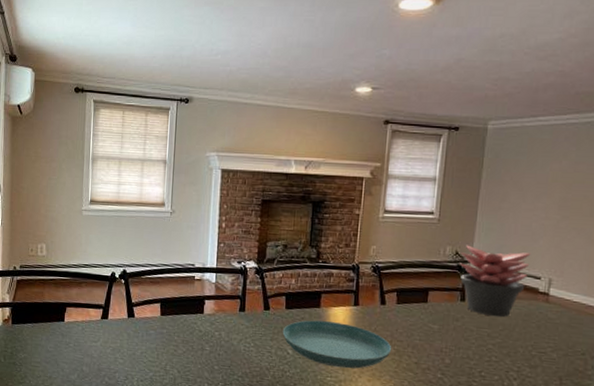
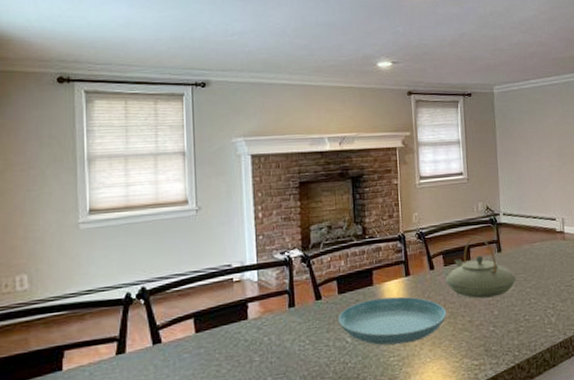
teapot: none [396,279,478,346] -> present [445,235,516,299]
succulent plant: present [459,245,531,318] -> none [490,198,546,261]

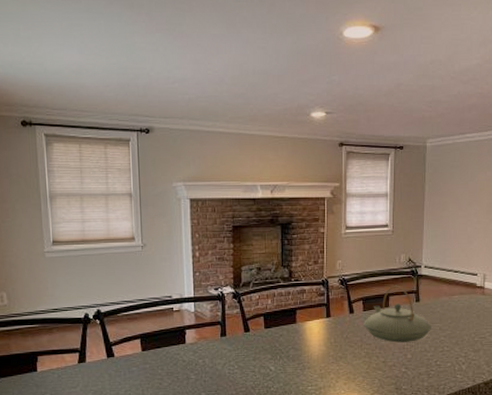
saucer: present [338,296,447,346] -> none [263,335,363,377]

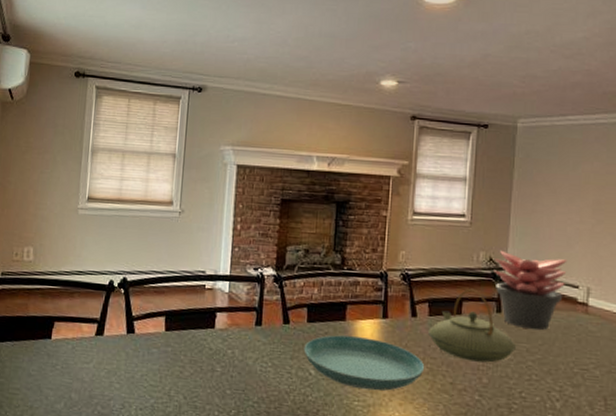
saucer: none [263,335,363,377] -> present [303,335,425,391]
succulent plant: none [412,251,469,312] -> present [493,250,568,331]

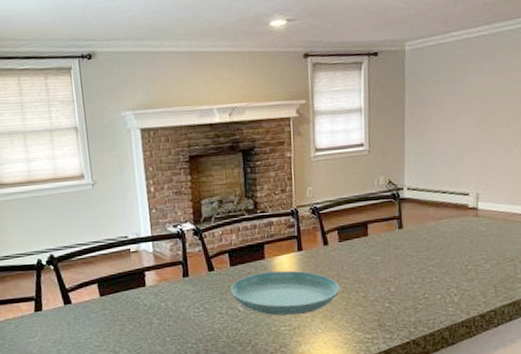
teapot: present [428,288,516,363] -> none [340,211,417,275]
succulent plant: present [493,250,568,331] -> none [393,171,458,239]

